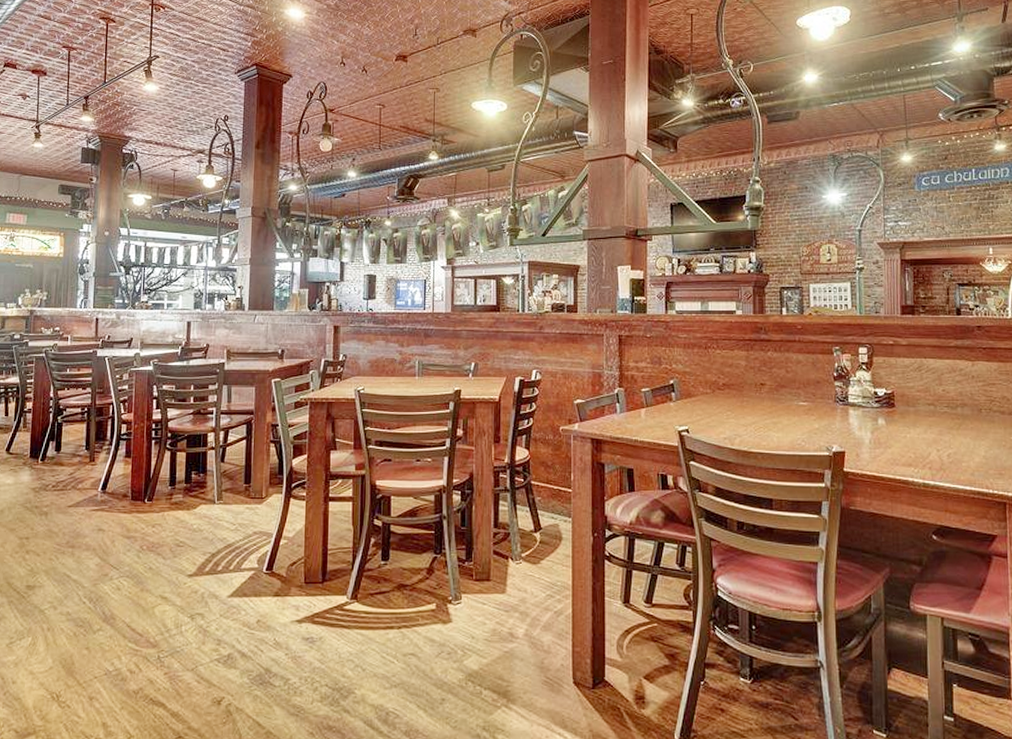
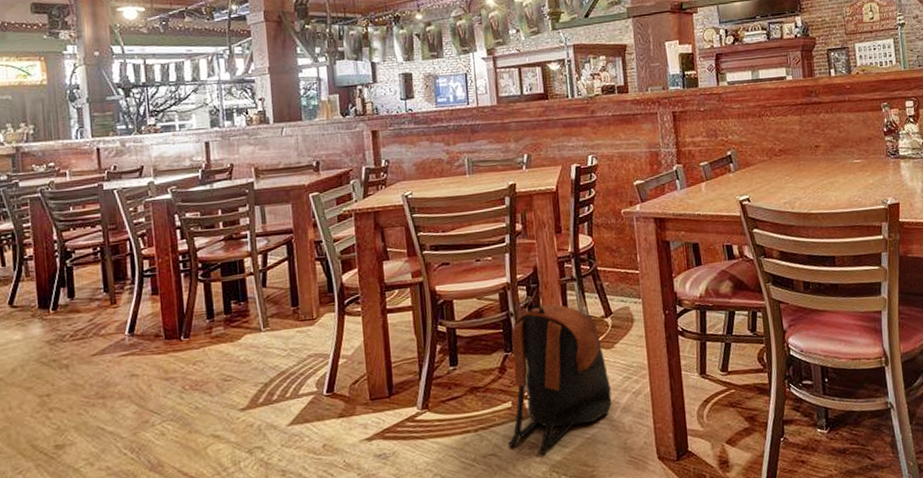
backpack: none [428,510,533,663] -> present [507,303,612,456]

